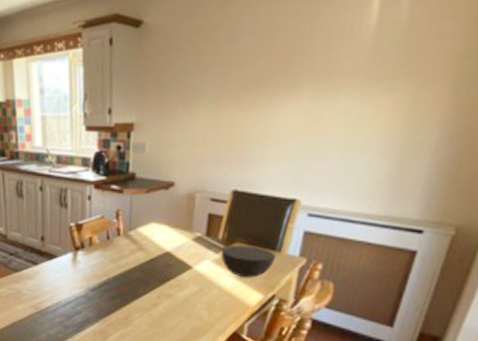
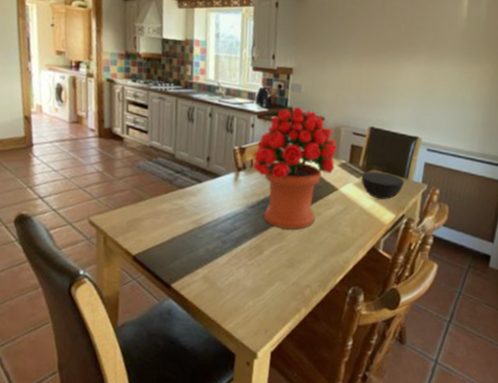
bouquet: none [92,171,190,313] -> present [253,106,337,230]

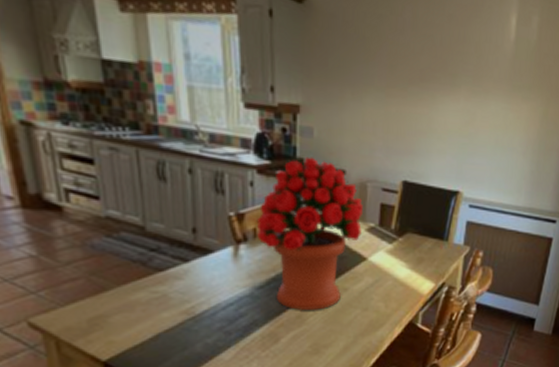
bowl: present [361,171,405,200] -> none [394,234,444,267]

